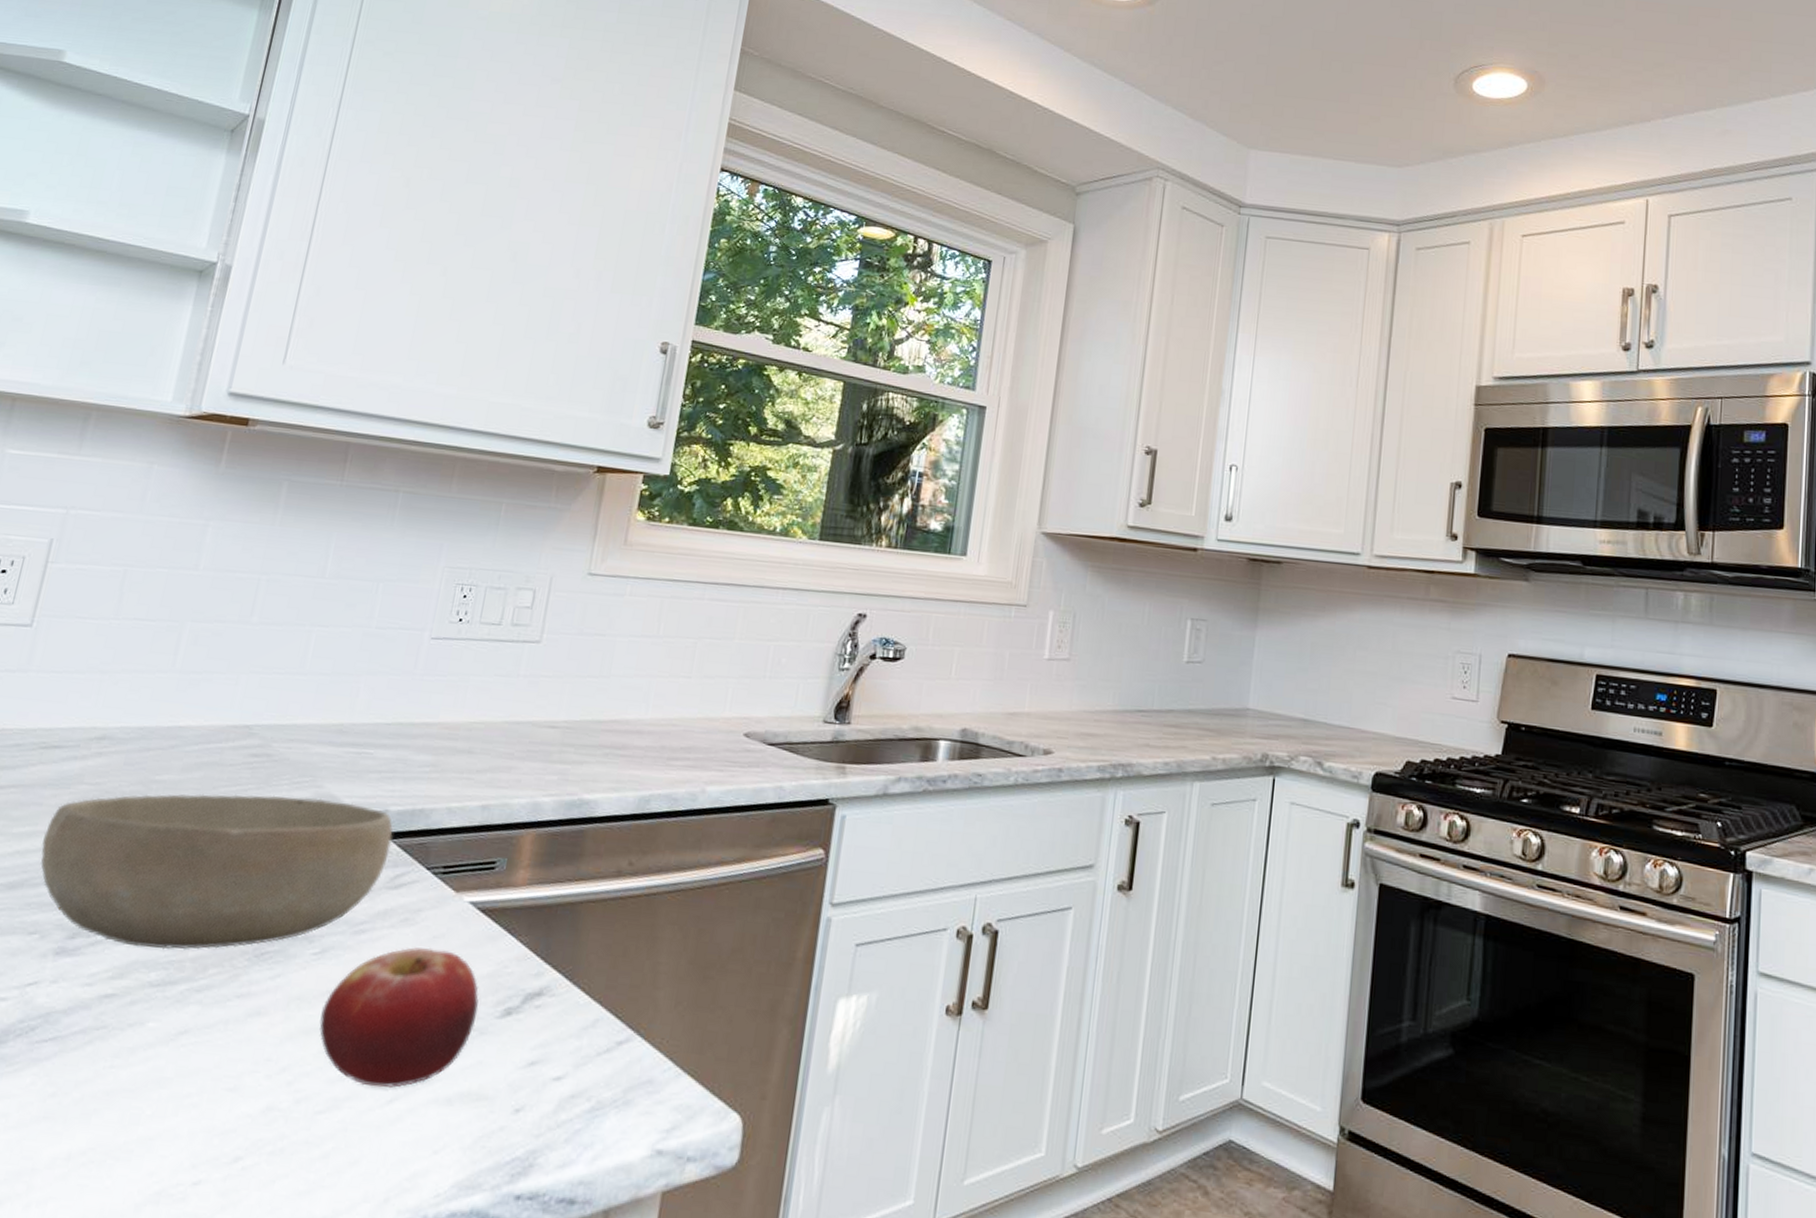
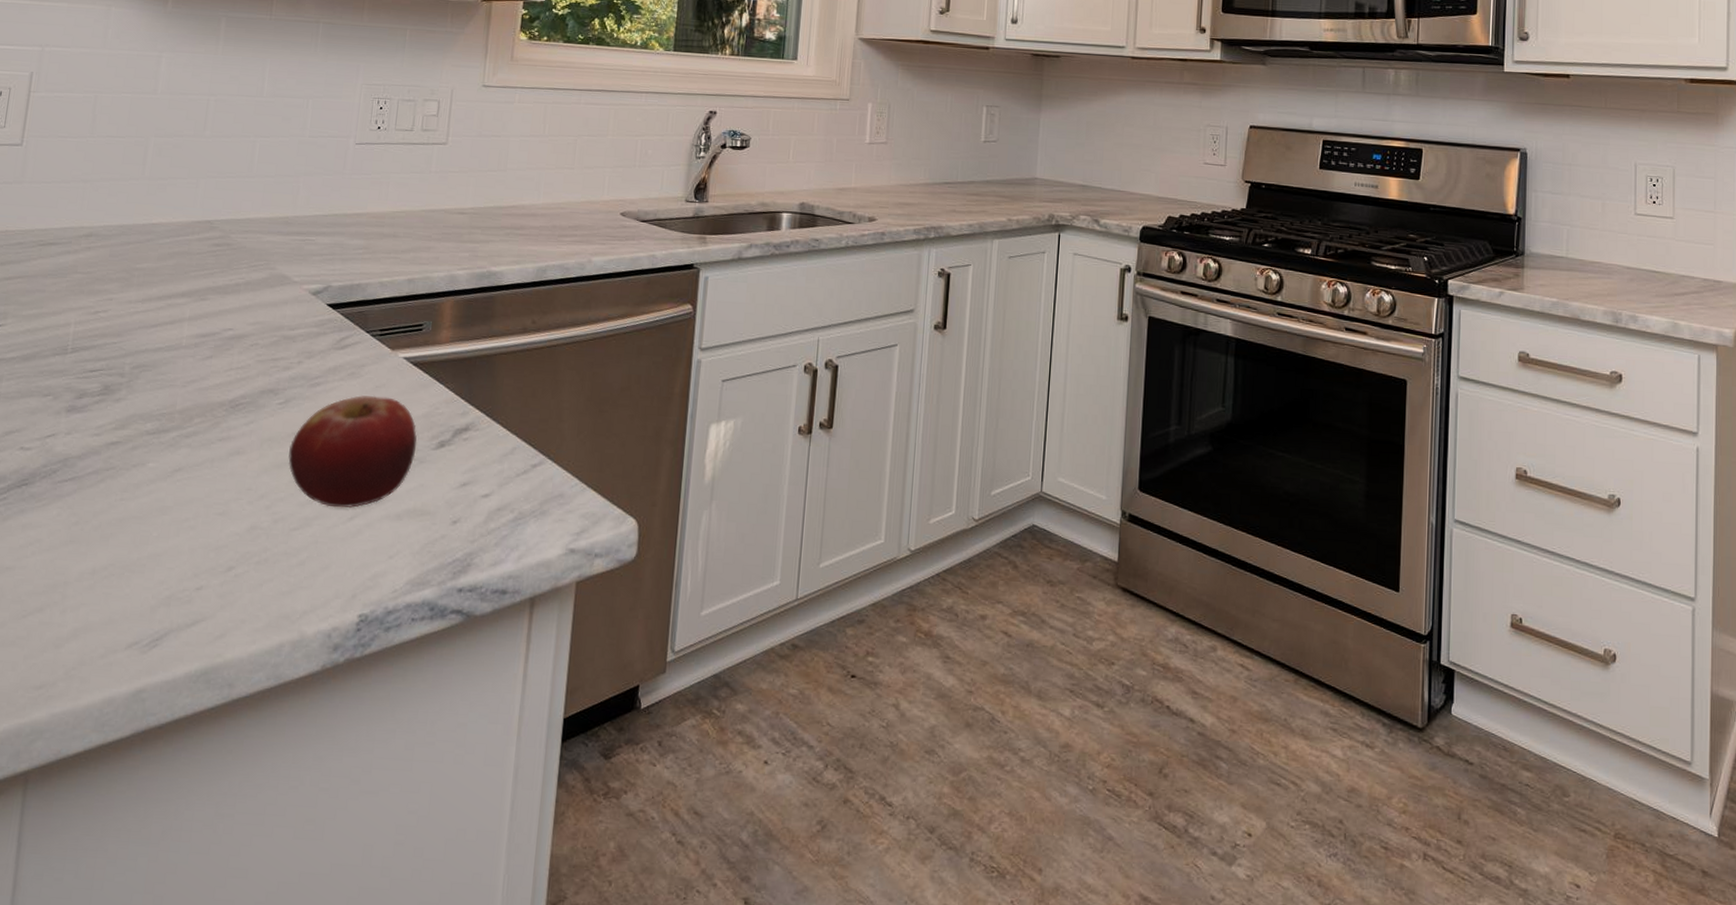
bowl: present [40,794,393,950] -> none [47,277,336,405]

